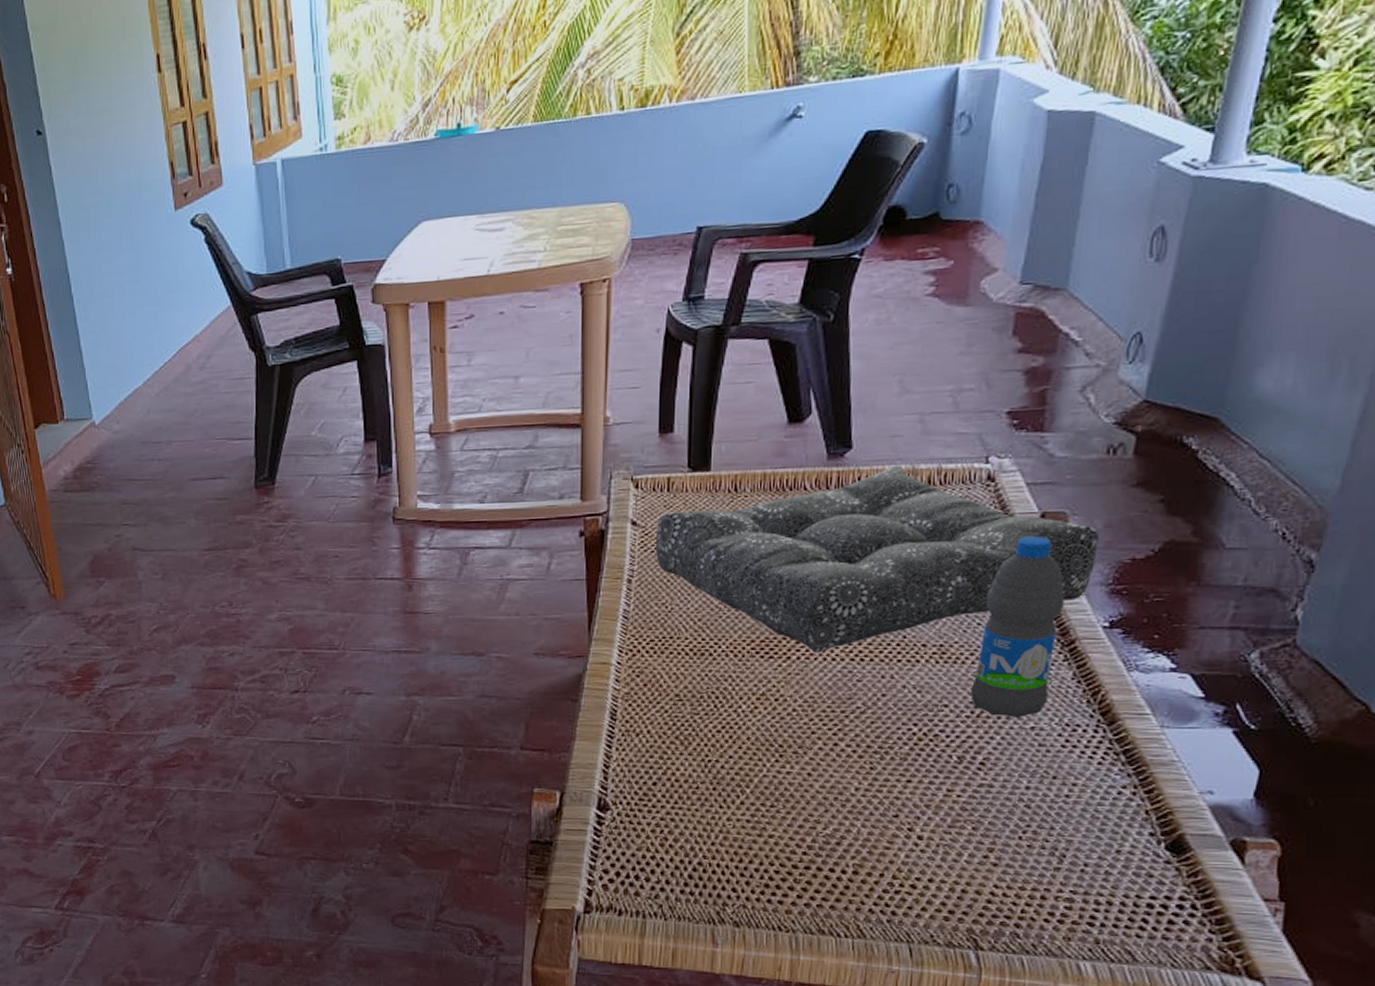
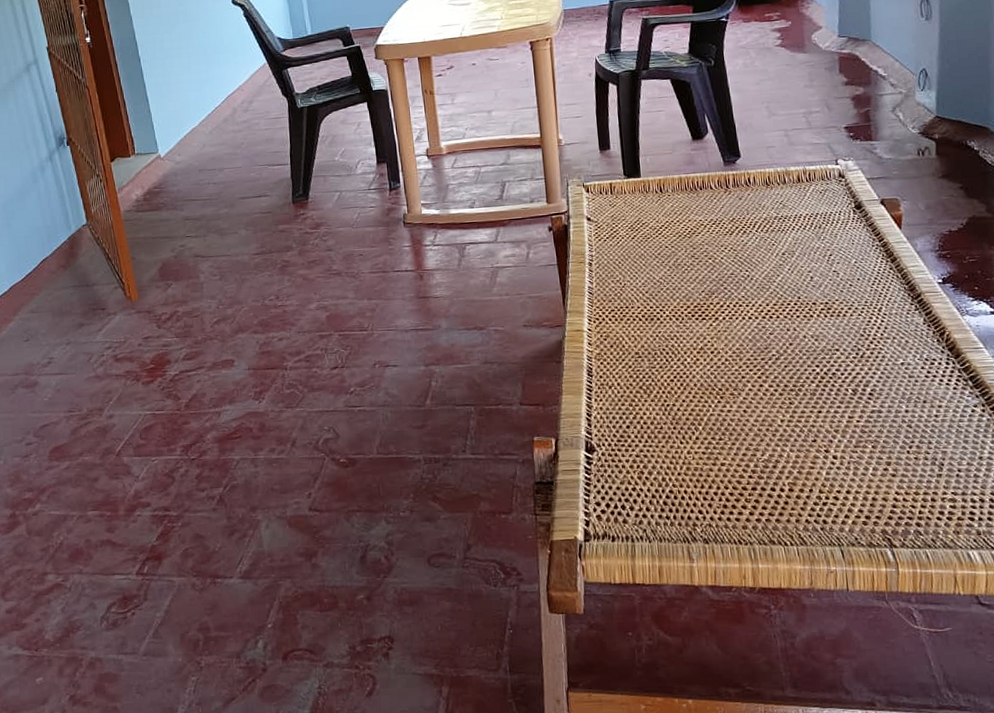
seat cushion: present [654,466,1099,653] -> none [606,169,925,314]
water bottle: present [971,537,1065,718] -> none [853,217,909,356]

